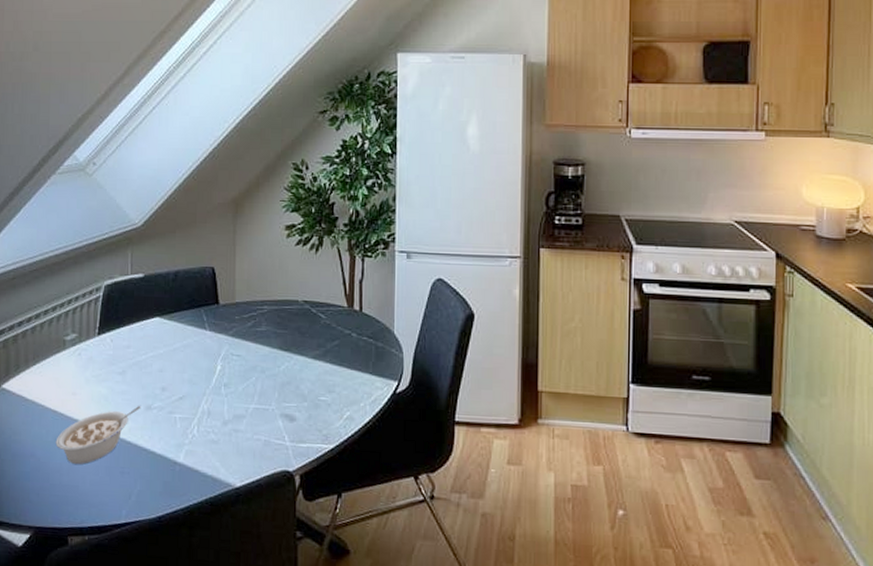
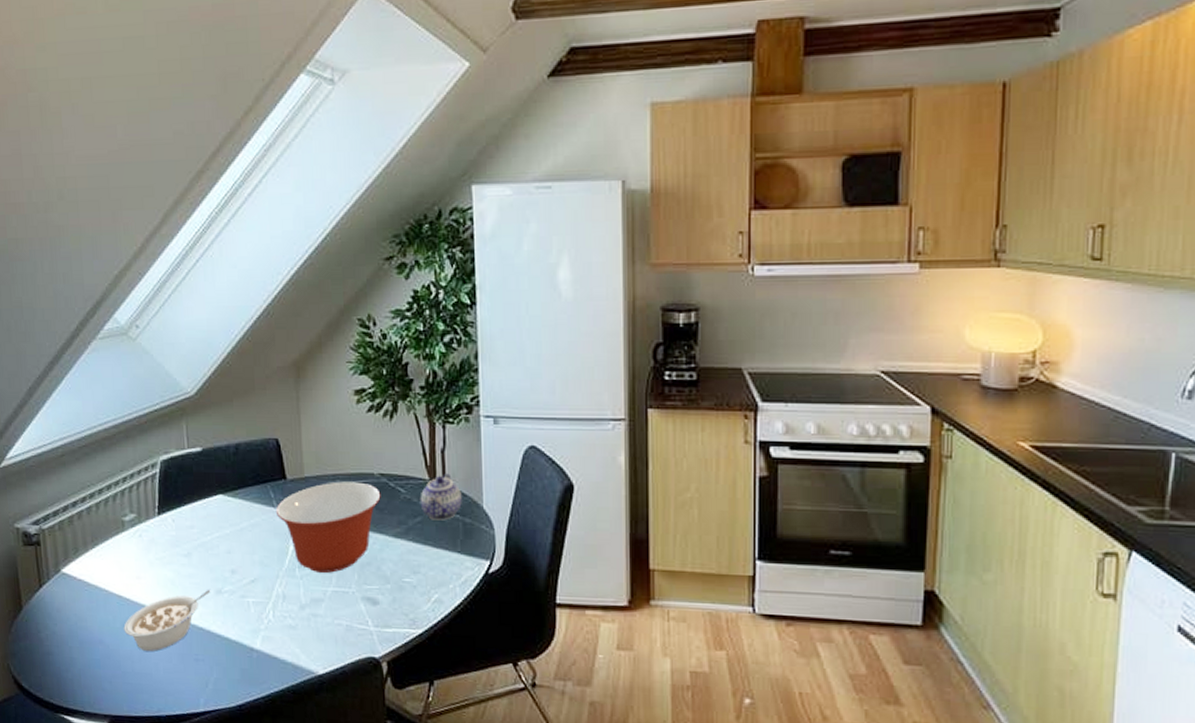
mixing bowl: none [207,307,304,391] -> present [275,481,381,573]
teapot: none [338,302,376,344] -> present [420,473,462,521]

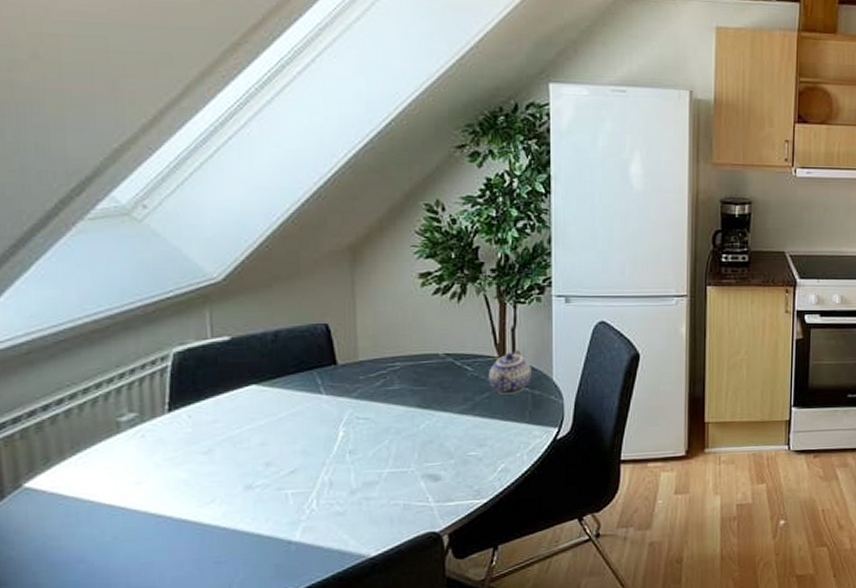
legume: present [123,590,211,651] -> none [116,487,238,562]
mixing bowl: present [275,481,381,573] -> none [323,363,446,456]

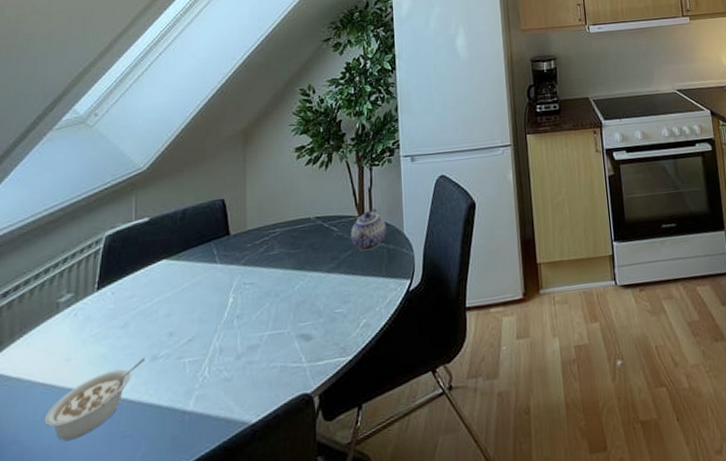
legume: none [116,487,238,562] -> present [44,358,146,441]

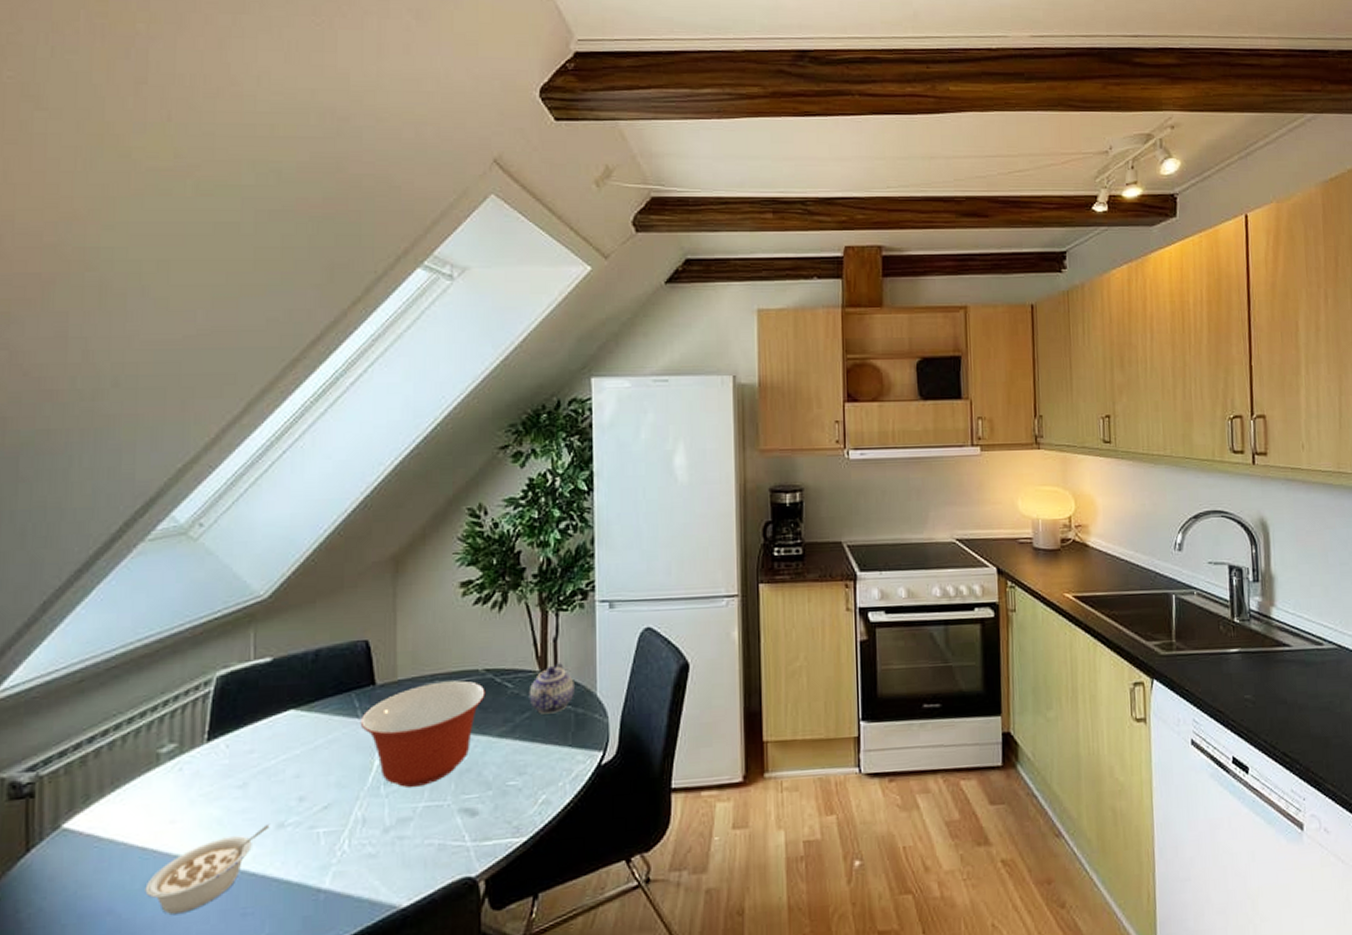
mixing bowl: none [217,227,316,320] -> present [360,680,485,787]

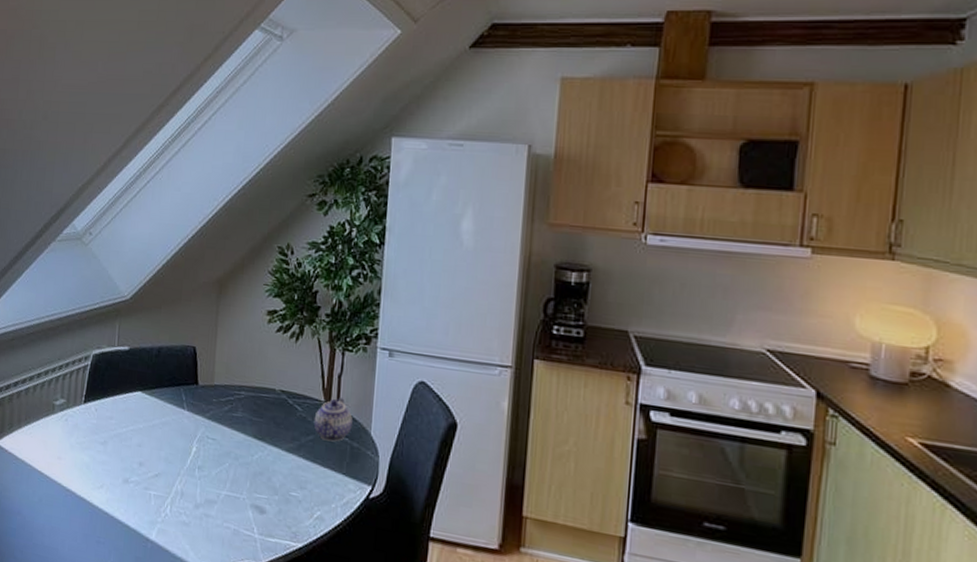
legume: present [145,825,270,914] -> none [40,478,119,529]
mixing bowl: present [360,680,485,787] -> none [185,392,280,478]

